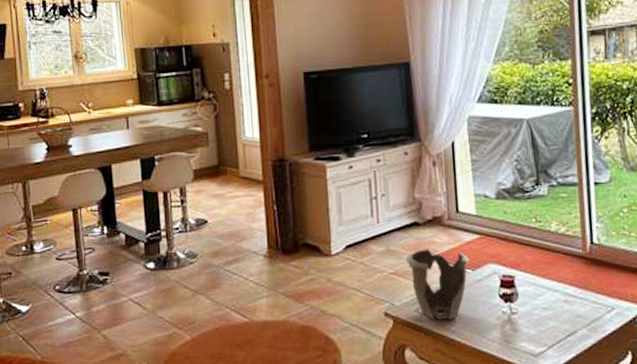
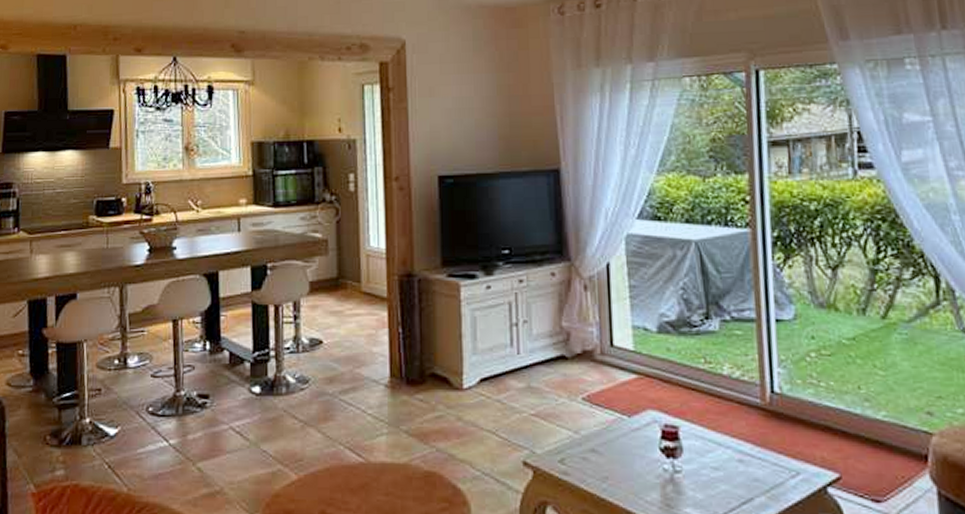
decorative bowl: present [405,249,470,320] -> none [549,388,625,475]

